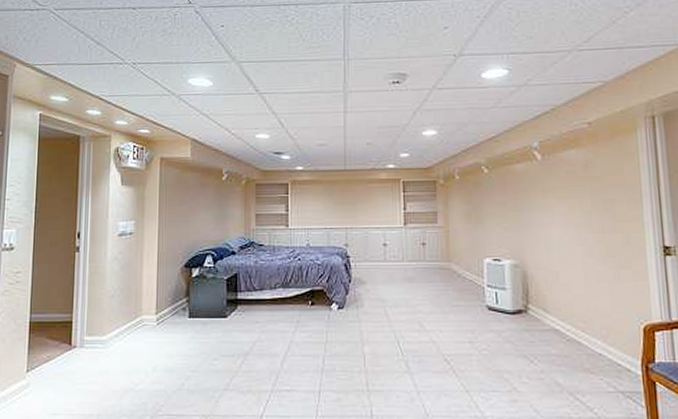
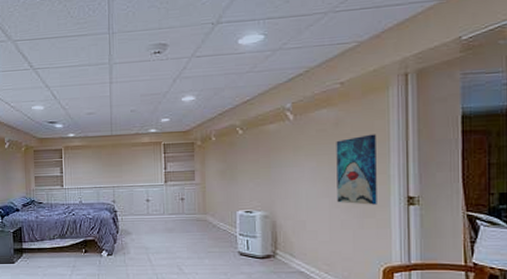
wall art: none [586,178,633,255] -> present [336,134,377,205]

